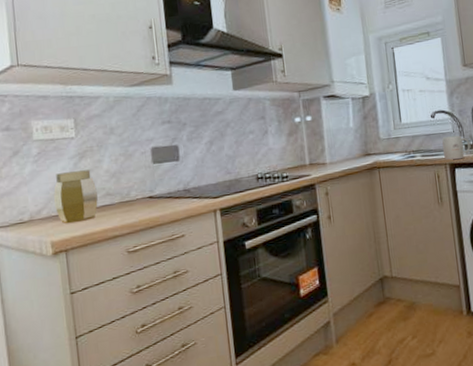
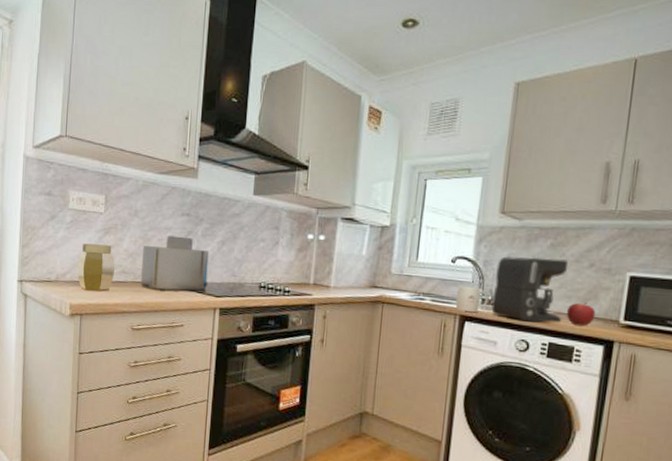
toaster: none [126,153,203,207] -> present [140,245,209,292]

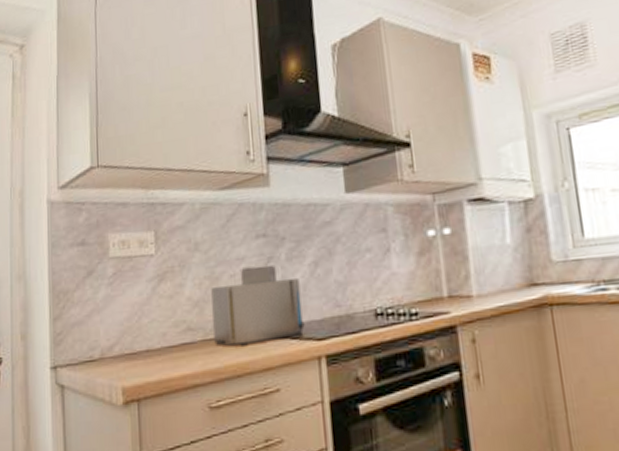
jar: present [78,243,115,292] -> none [128,296,177,366]

